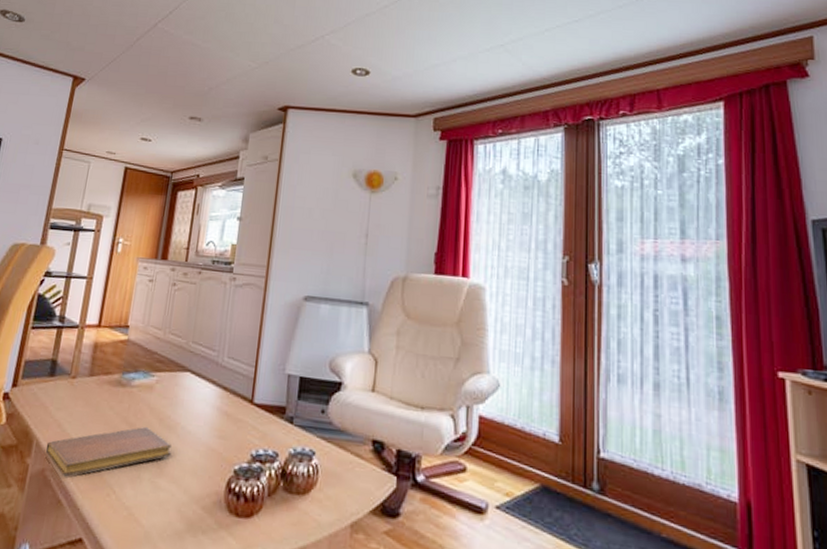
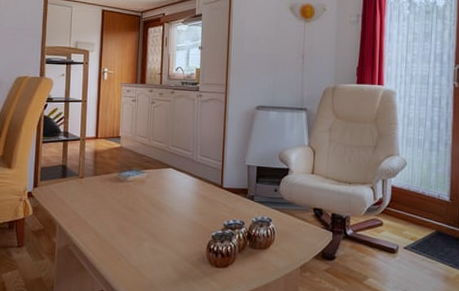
notebook: present [45,426,172,477] -> none [67,209,164,249]

